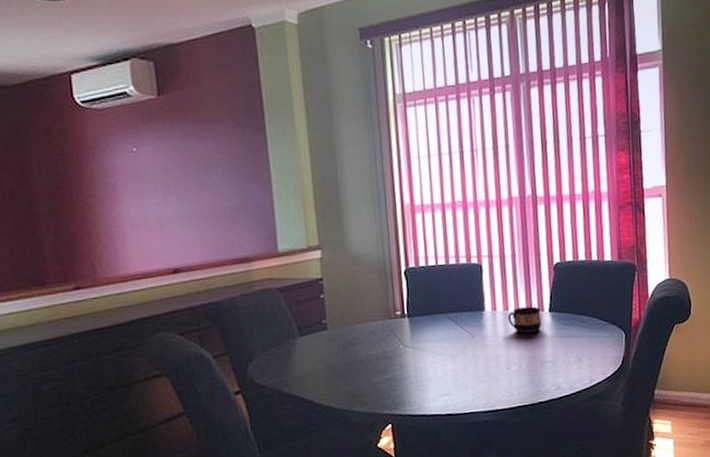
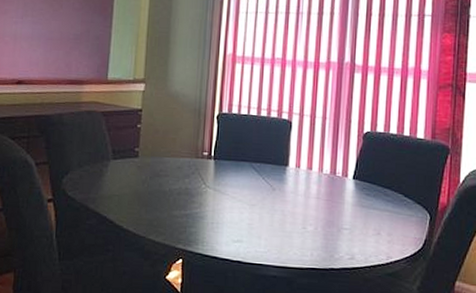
cup: present [508,306,542,333] -> none [310,169,344,196]

